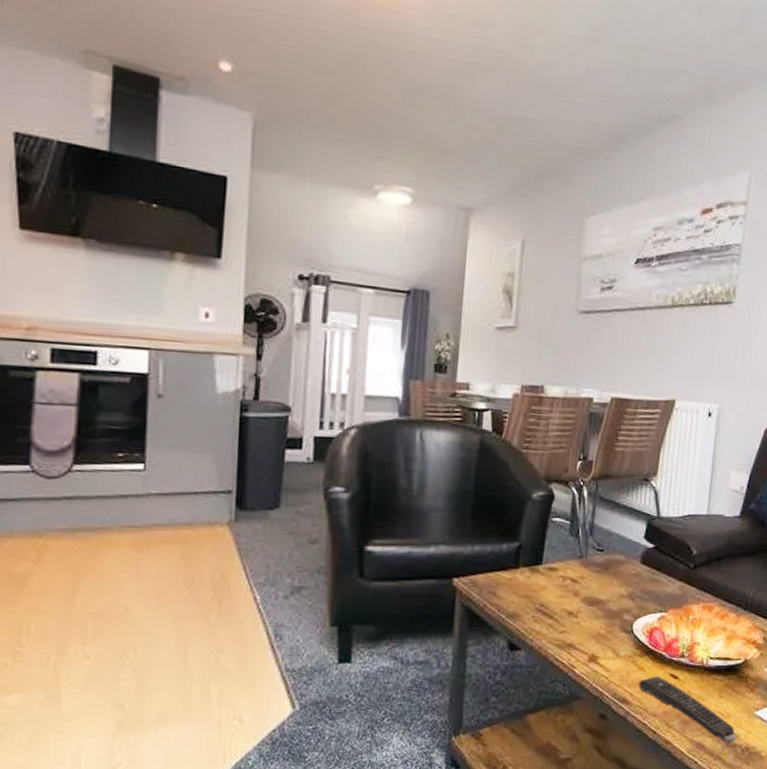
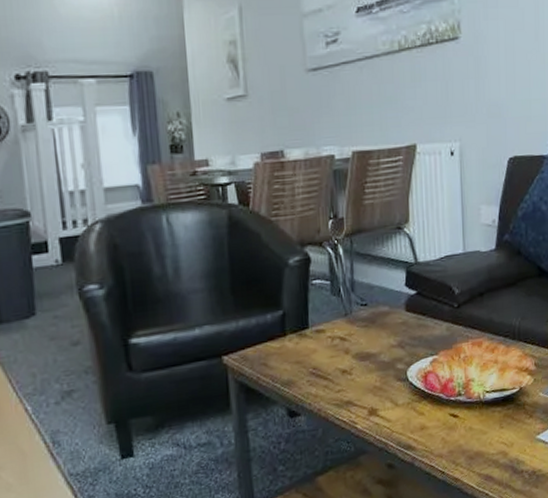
remote control: present [638,676,737,742] -> none [421,417,522,470]

